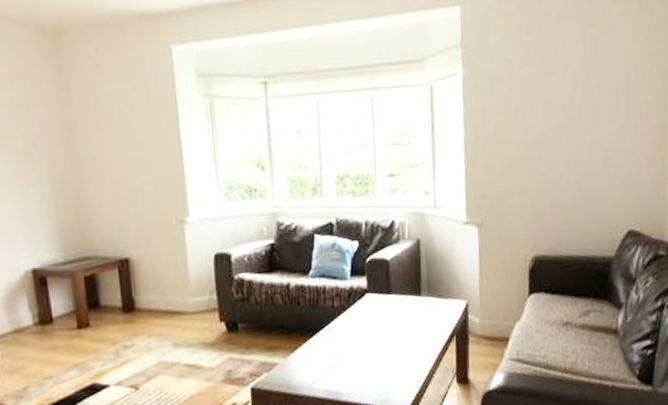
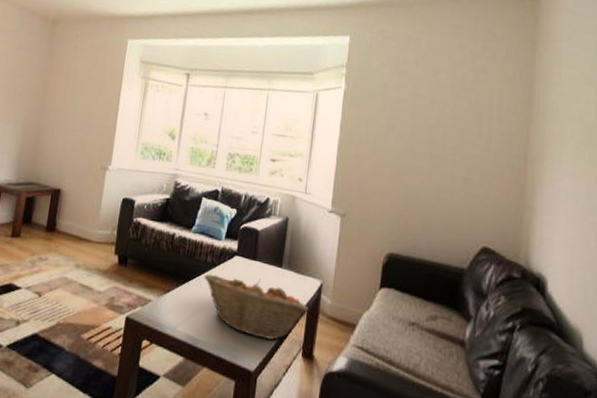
fruit basket: none [334,312,457,375] -> present [204,274,309,340]

